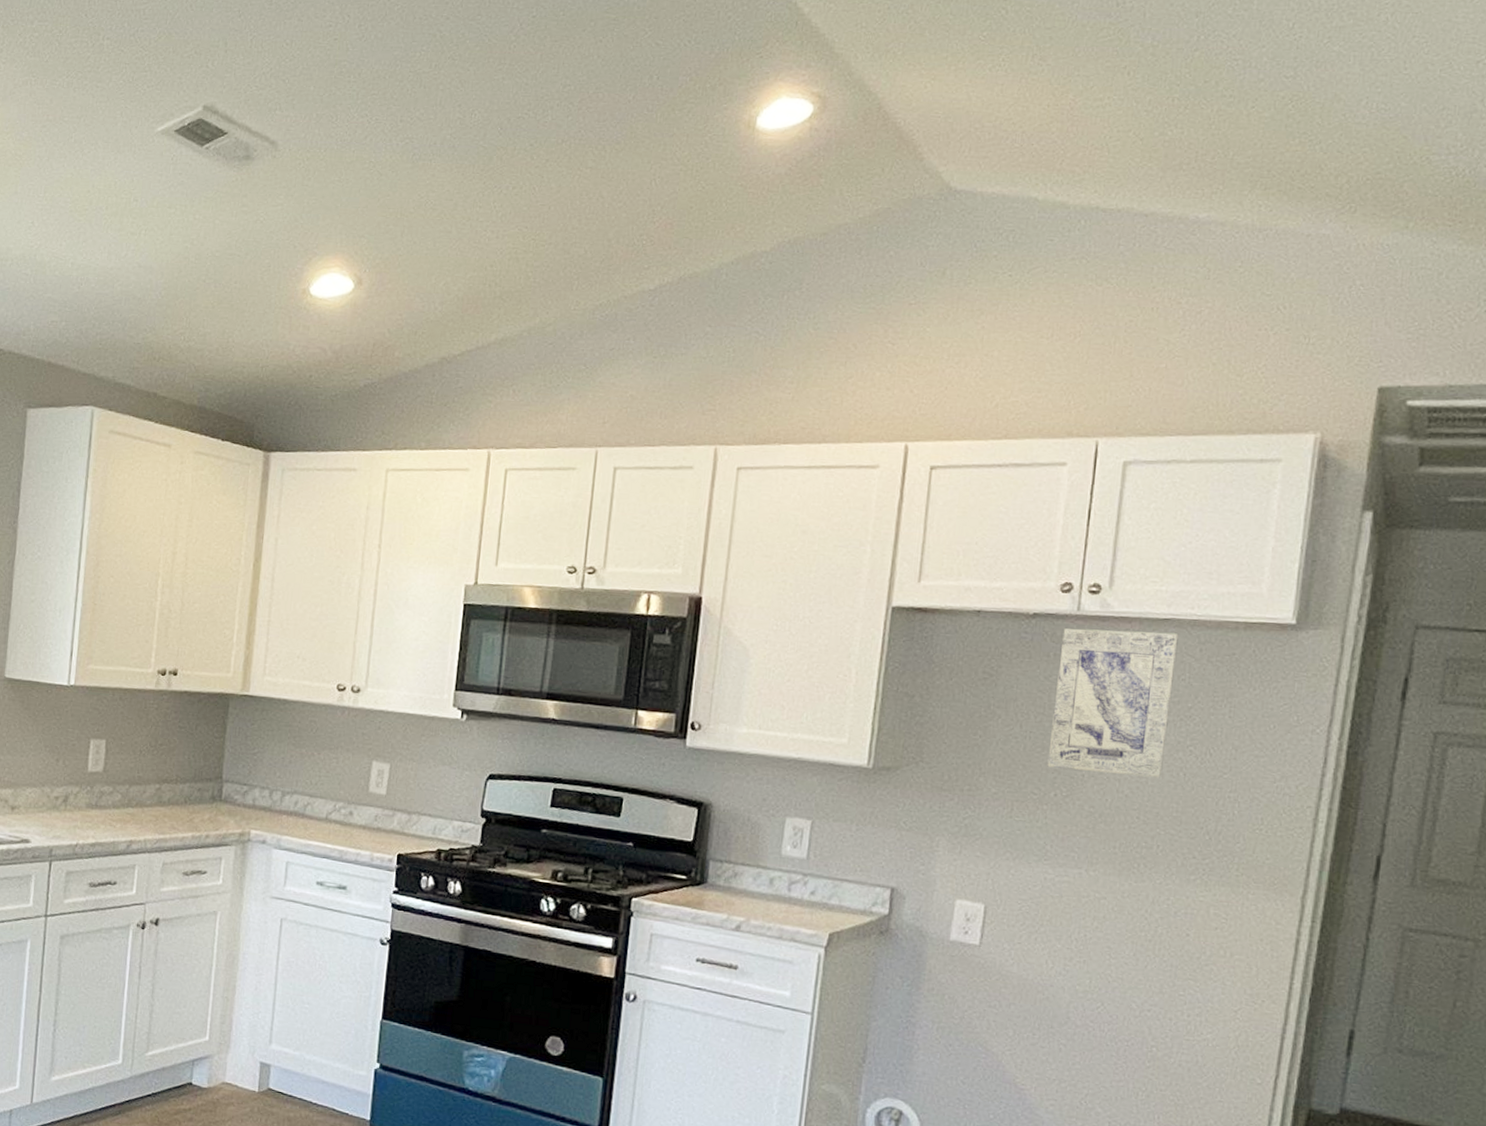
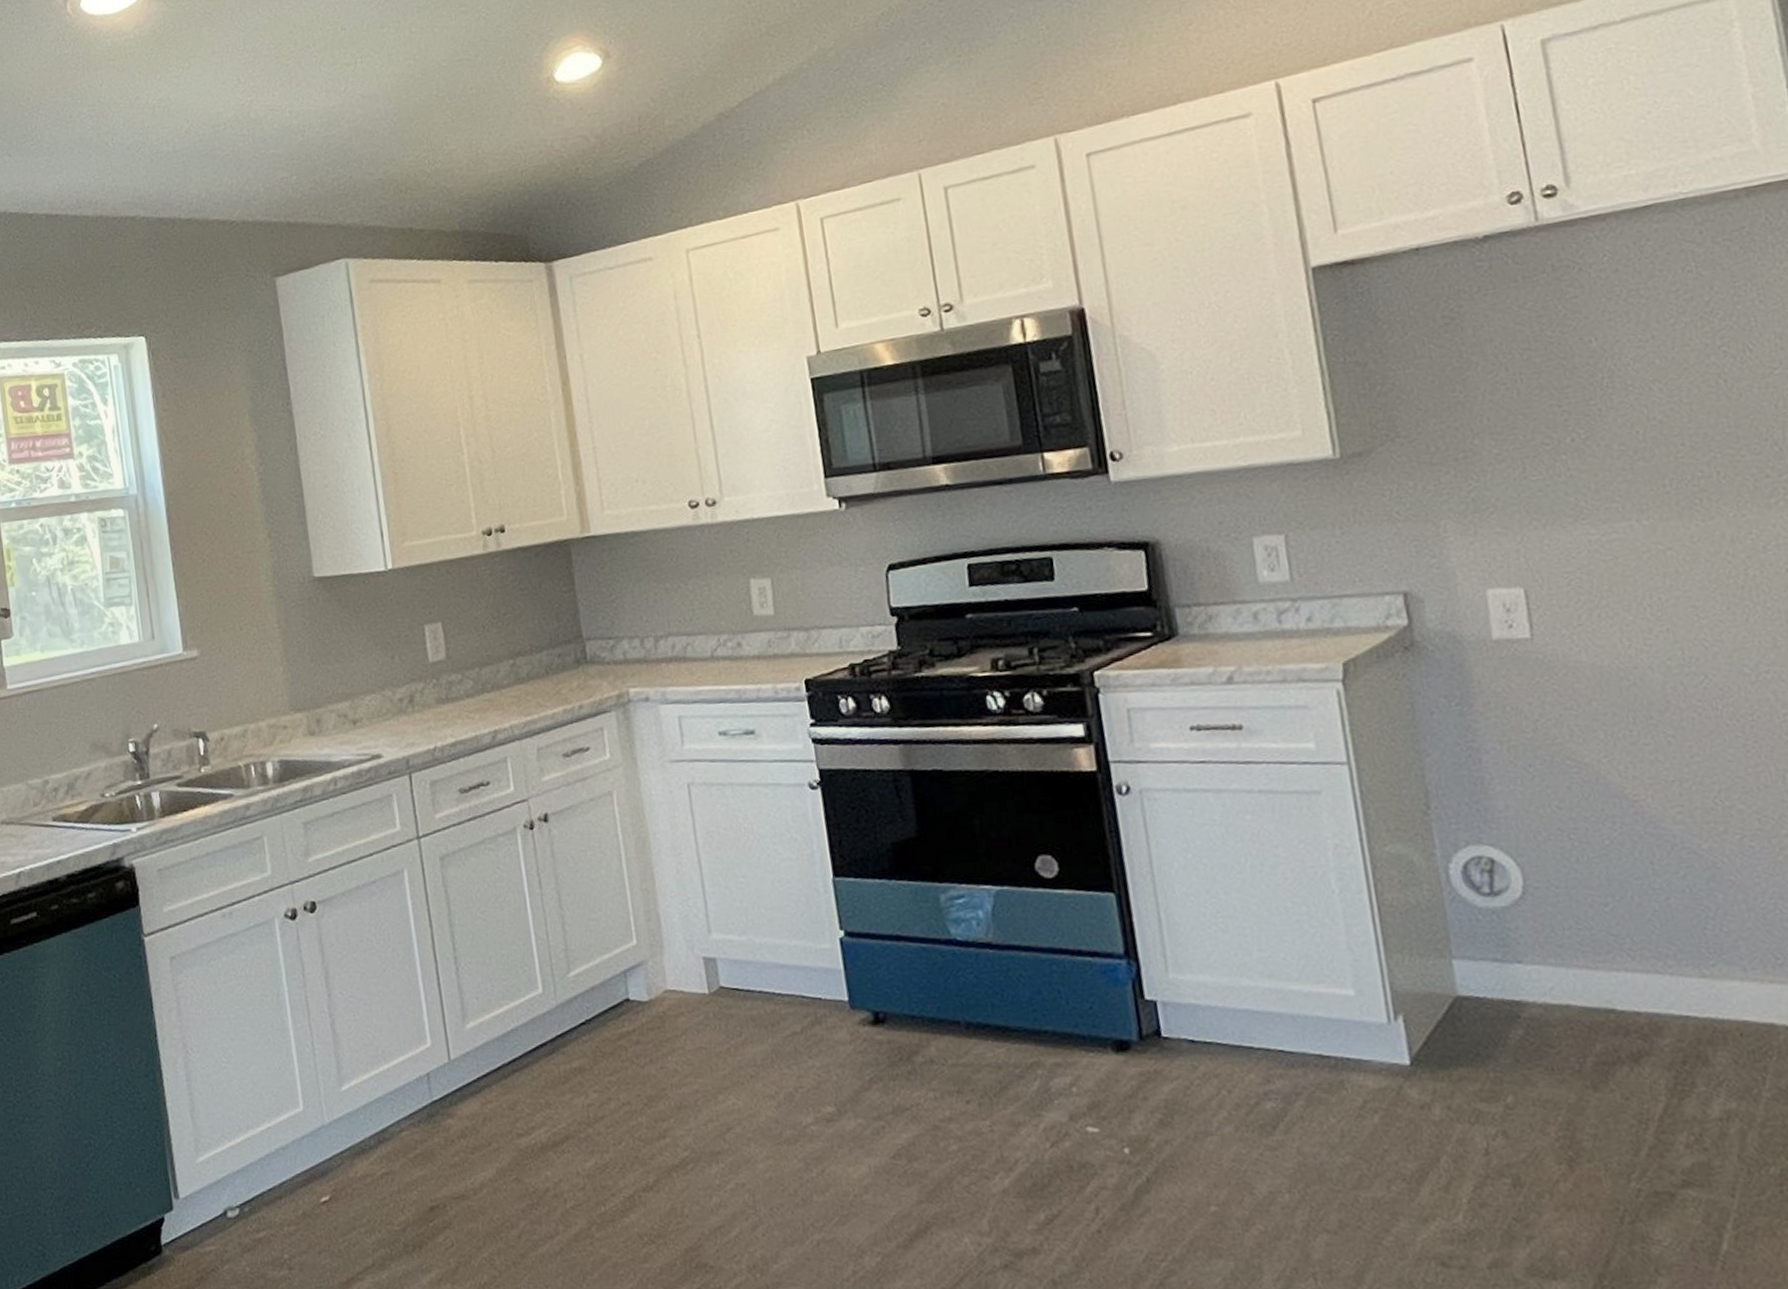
wall art: present [1047,628,1179,778] -> none [1525,219,1698,409]

